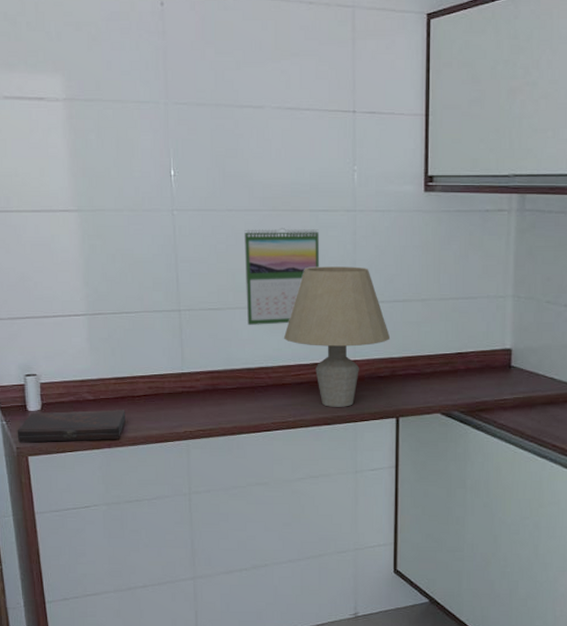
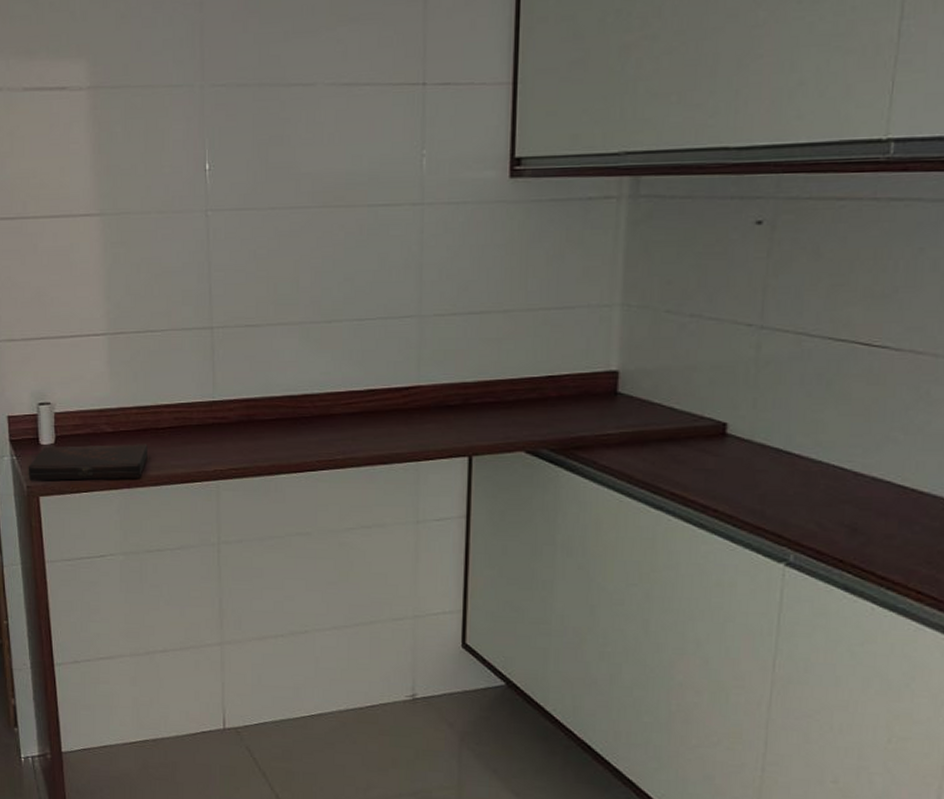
calendar: present [244,227,320,325] -> none [289,226,379,344]
table lamp: present [283,266,391,407] -> none [332,272,464,443]

